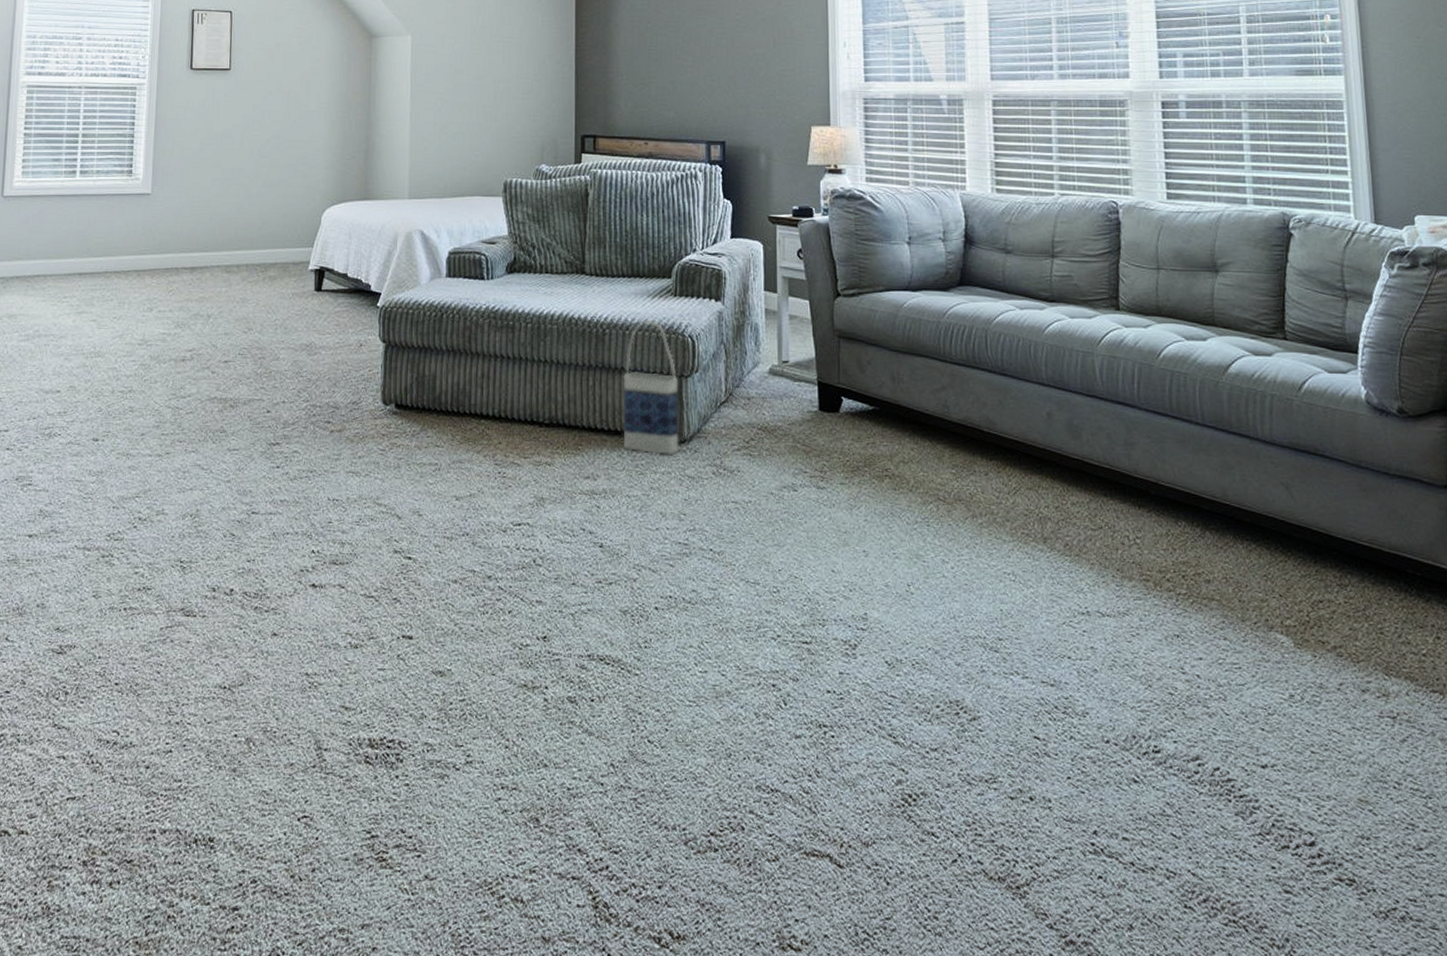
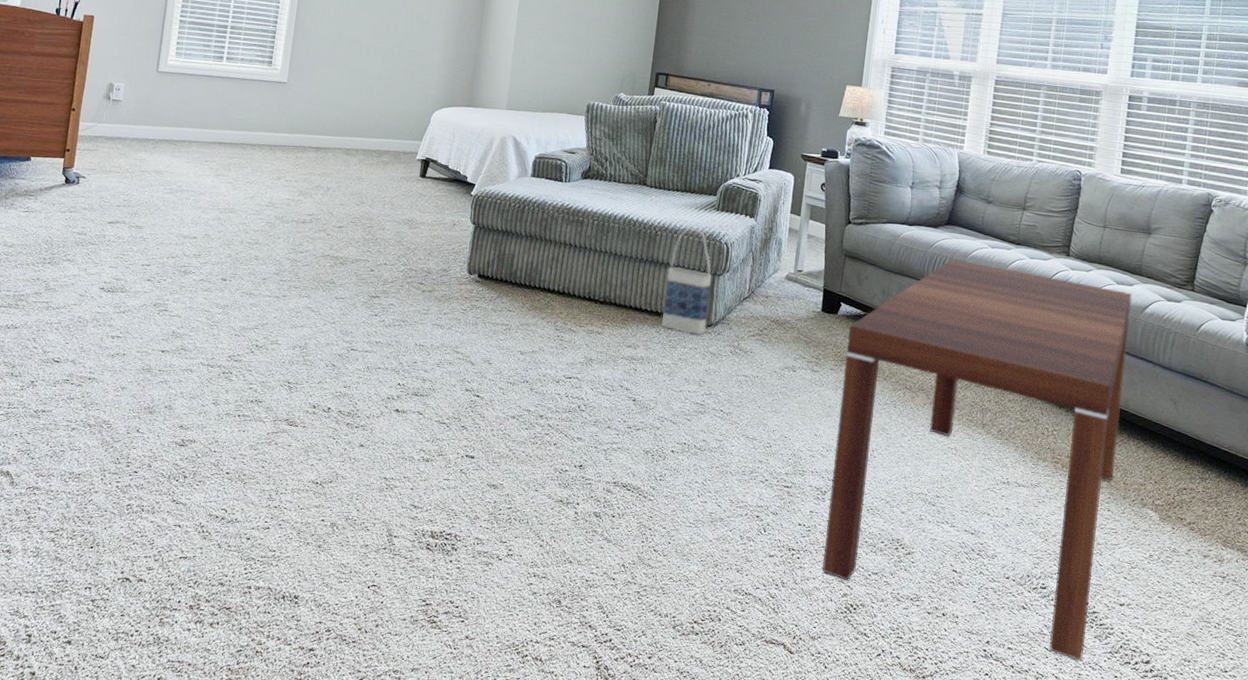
coffee table: none [856,327,1224,849] -> present [822,259,1132,661]

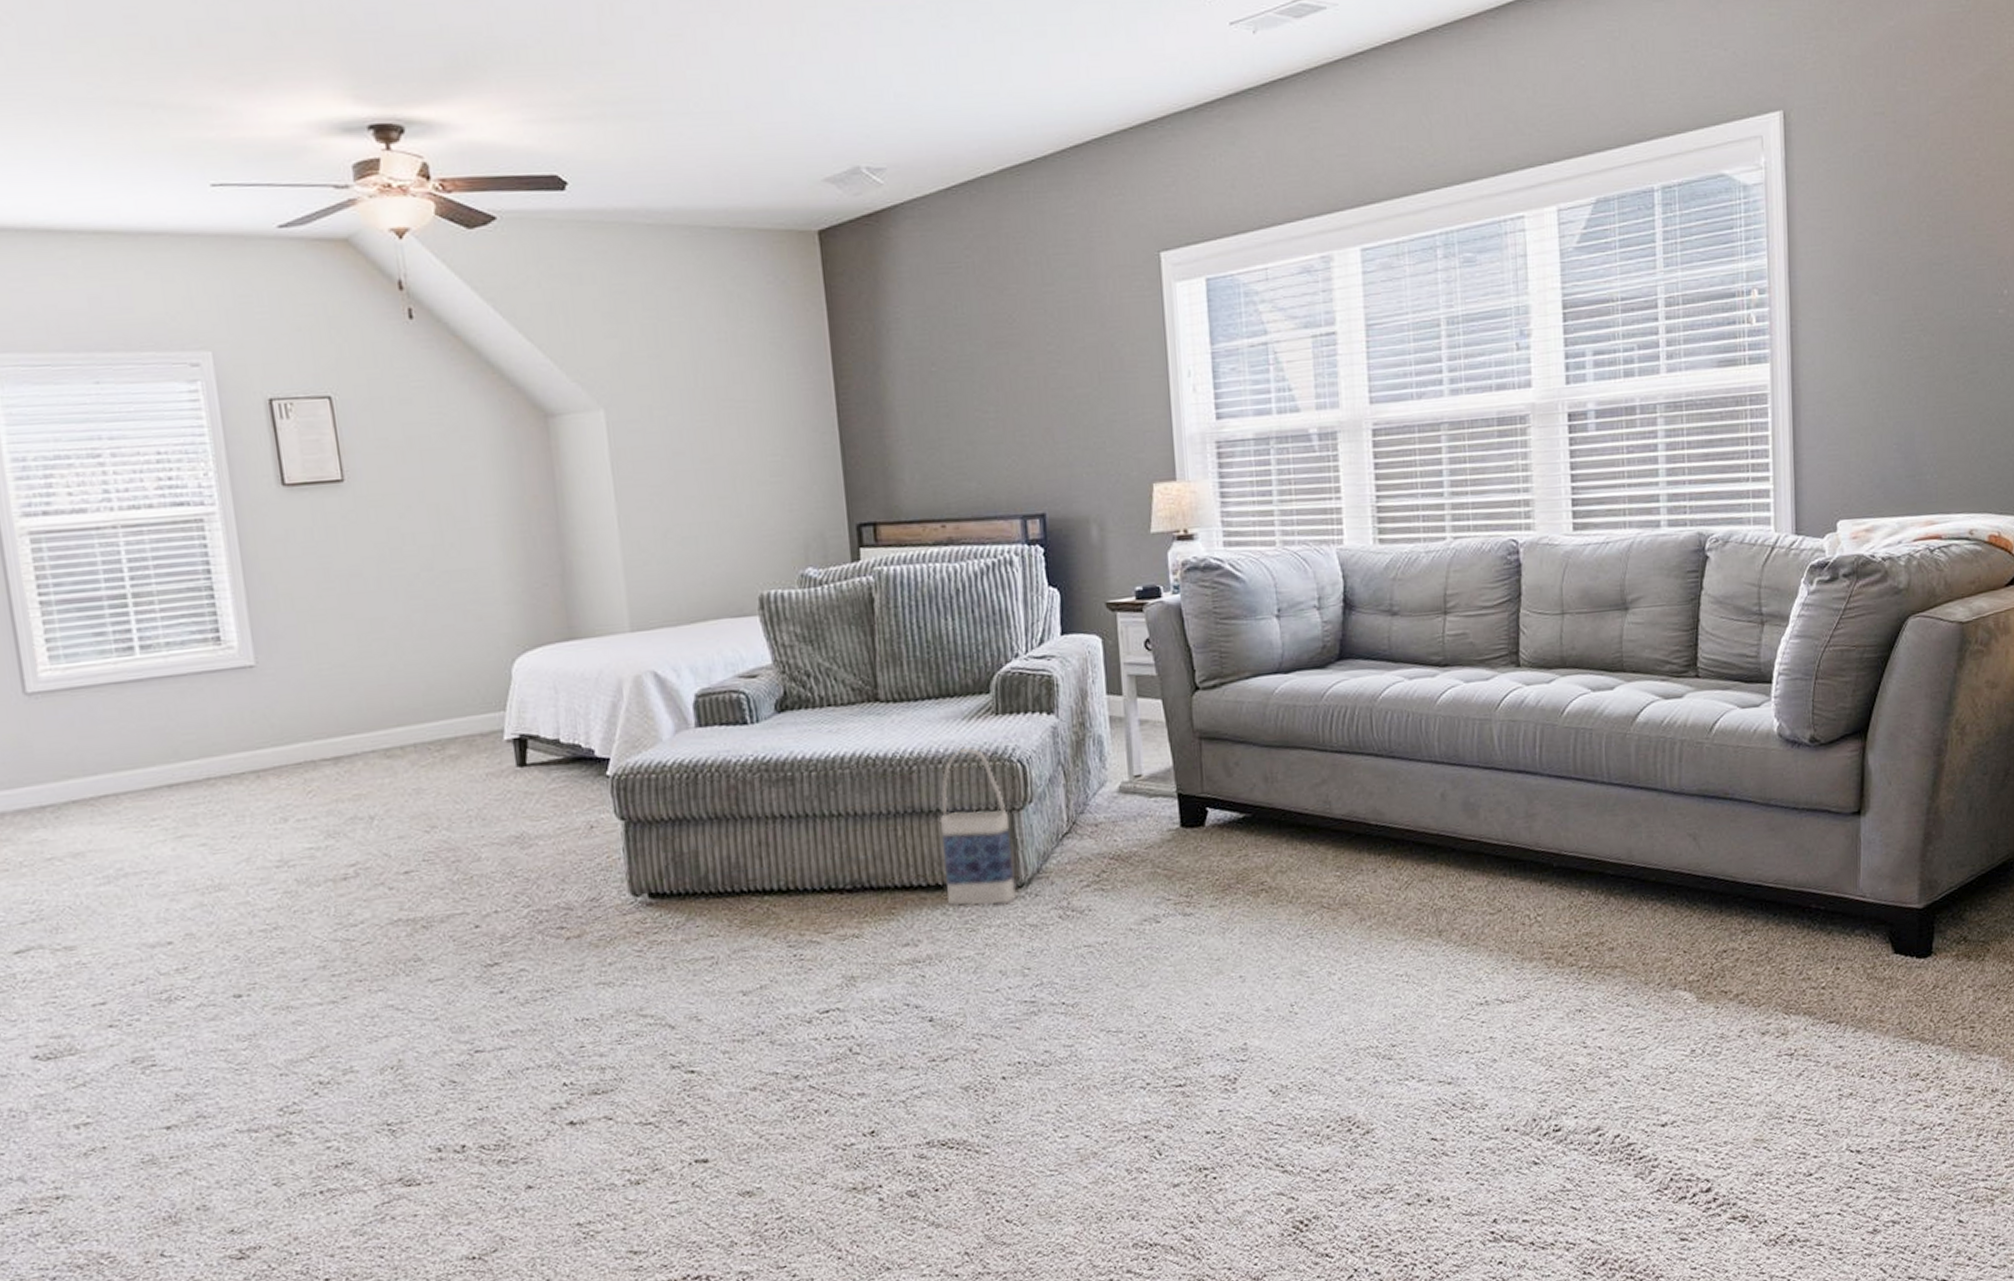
coffee table: present [822,259,1132,661] -> none [1225,699,1628,1213]

